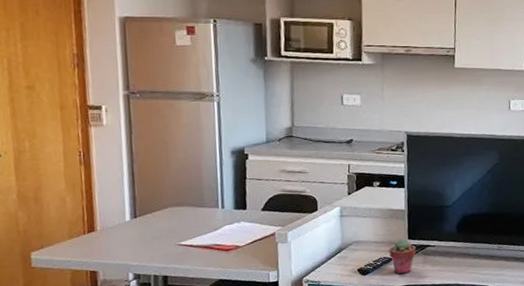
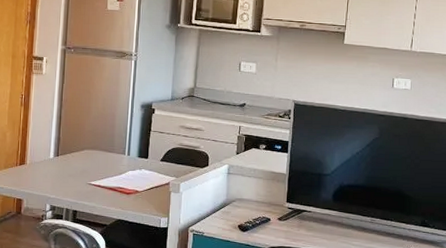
potted succulent: present [389,238,416,275] -> none [268,201,293,235]

